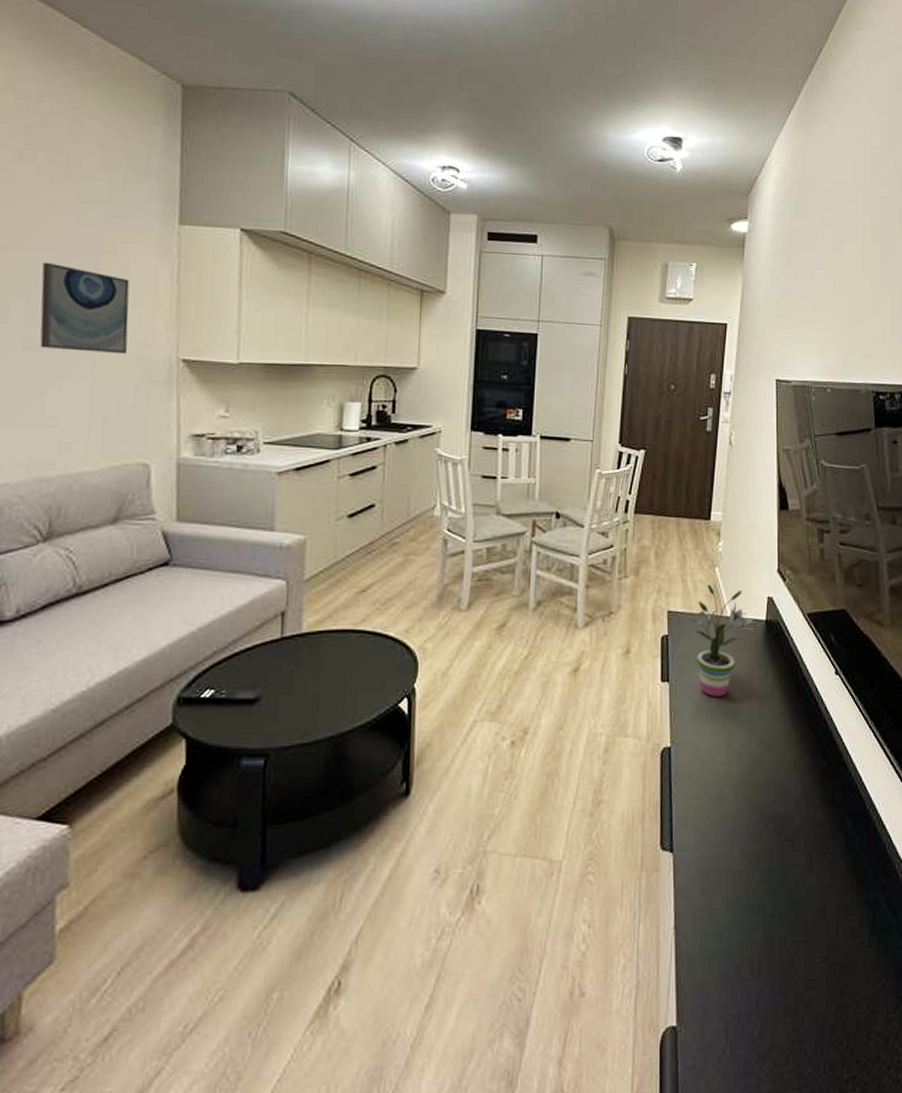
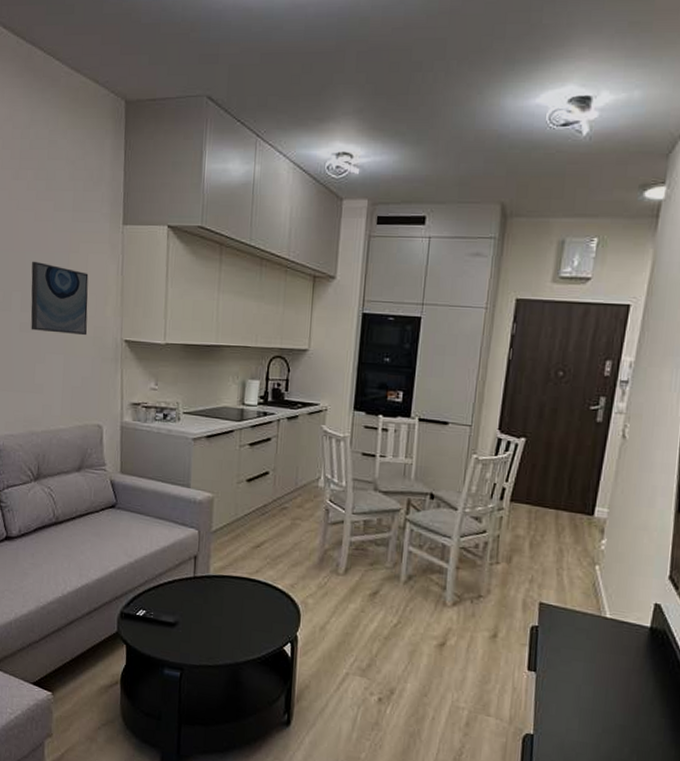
potted plant: present [688,584,754,697] -> none [561,581,636,697]

